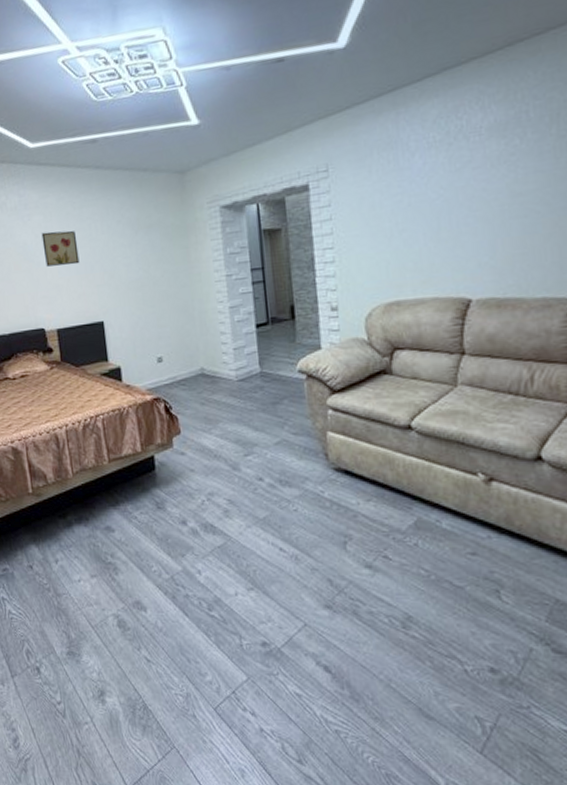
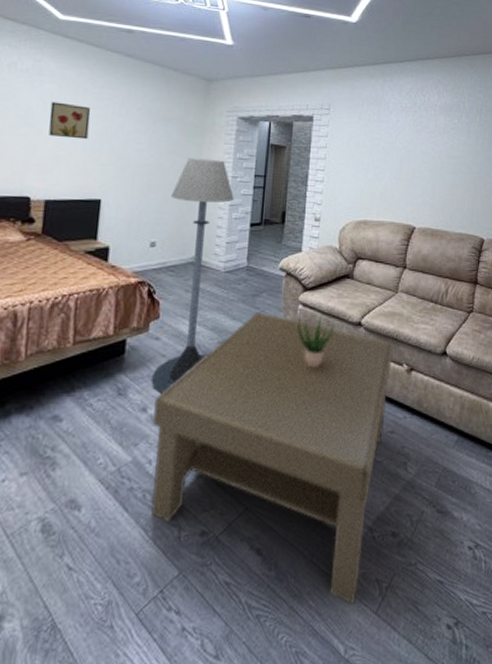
floor lamp: none [167,258,235,508] -> present [151,157,234,394]
coffee table: none [192,421,462,739] -> present [151,312,394,605]
potted plant: none [329,420,376,480] -> present [297,315,334,368]

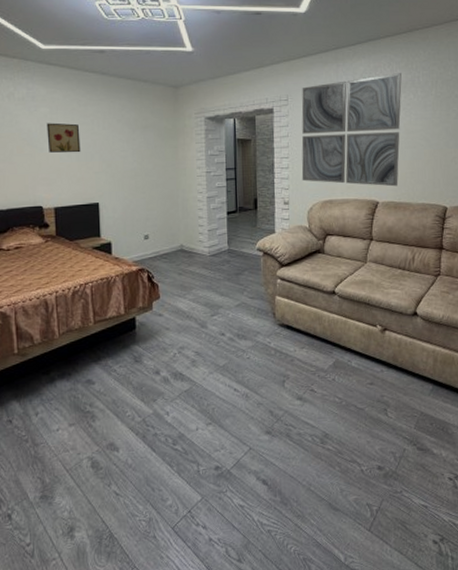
floor lamp: present [151,157,234,394] -> none [156,158,210,360]
coffee table: present [151,312,394,605] -> none [165,288,368,524]
potted plant: present [297,315,334,368] -> none [277,287,310,333]
wall art: none [336,95,447,213] -> present [301,73,402,187]

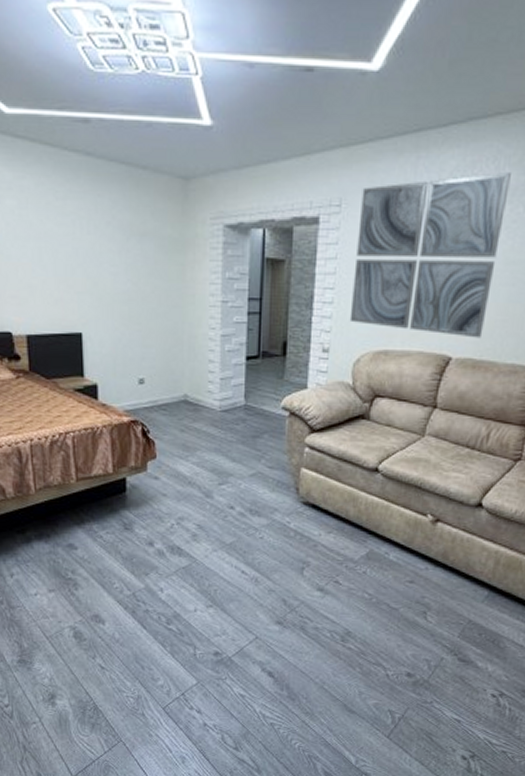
wall art: present [46,122,81,153] -> none [14,221,59,265]

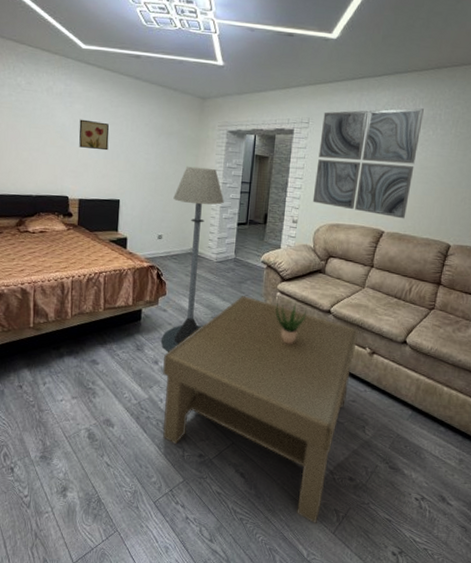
wall art: none [14,221,59,265] -> present [79,119,110,151]
floor lamp: none [154,280,226,531] -> present [160,166,224,353]
coffee table: none [161,454,417,727] -> present [163,296,359,524]
potted plant: none [303,459,346,514] -> present [275,302,307,344]

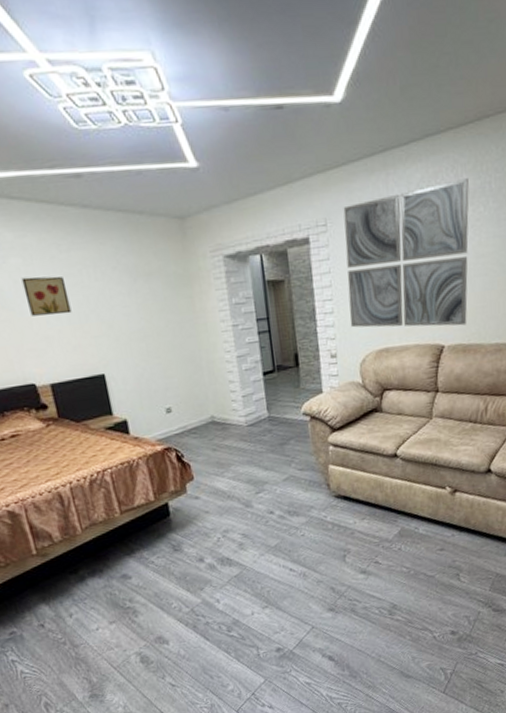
floor lamp: present [160,166,224,353] -> none [173,308,247,546]
coffee table: present [163,296,359,524] -> none [209,458,435,689]
potted plant: present [275,302,307,344] -> none [330,453,369,504]

